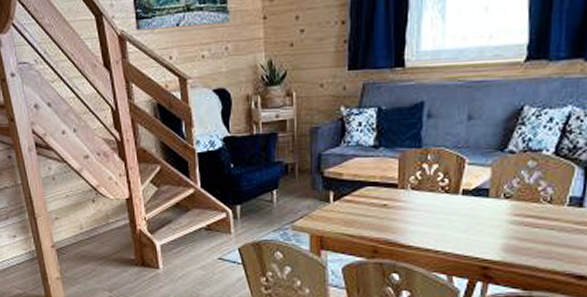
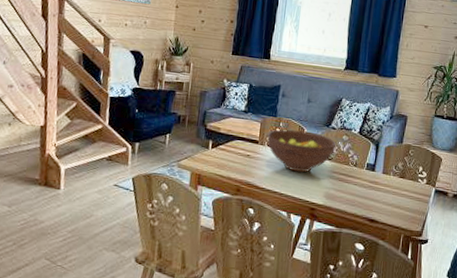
fruit bowl: none [410,162,518,220] -> present [267,129,336,173]

